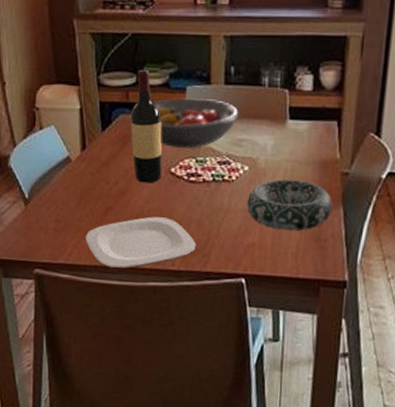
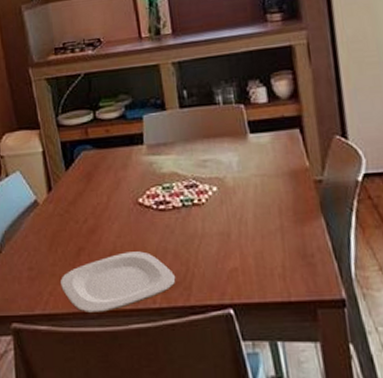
wine bottle: present [130,69,162,183] -> none [91,104,130,218]
fruit bowl: present [152,98,239,148] -> none [112,124,199,177]
decorative bowl: present [246,179,333,231] -> none [220,194,313,251]

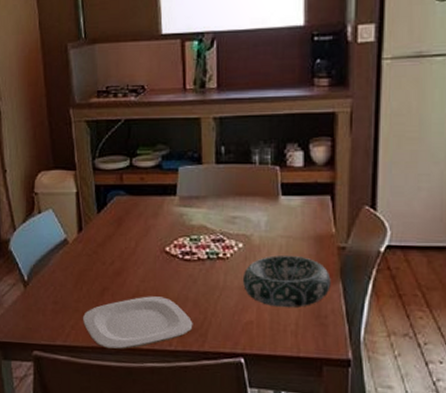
decorative bowl: none [220,194,313,251] -> present [242,255,331,308]

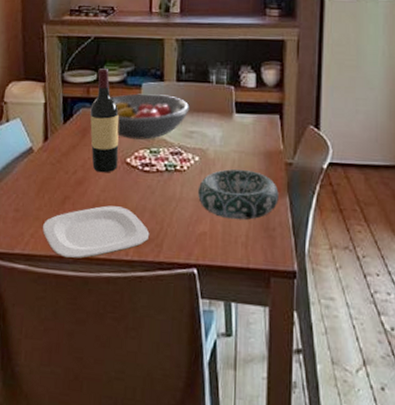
wine bottle: none [124,152,157,263] -> present [90,67,119,173]
fruit bowl: none [146,178,231,227] -> present [111,93,190,140]

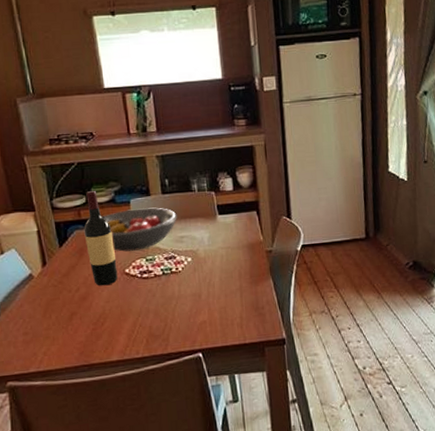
plate: present [42,205,150,260] -> none [53,312,156,367]
decorative bowl: present [197,169,279,220] -> none [193,262,264,306]

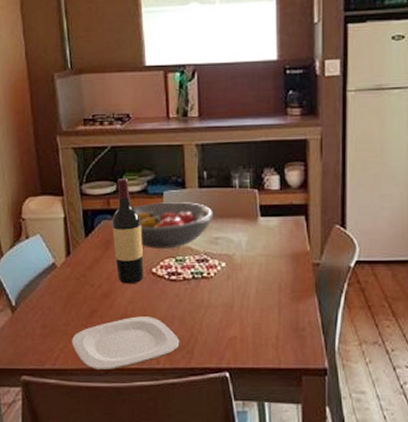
plate: none [53,312,156,367] -> present [71,316,180,371]

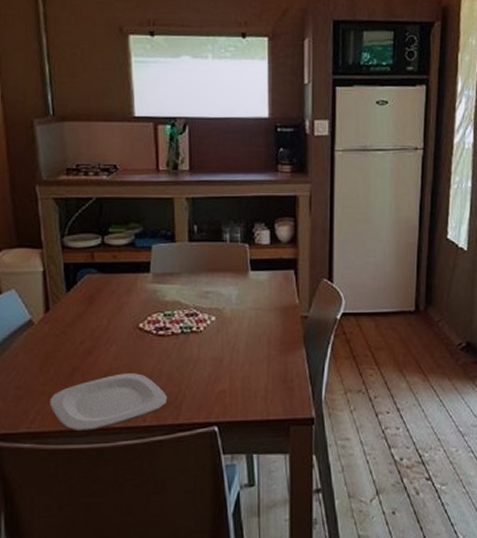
wine bottle: present [112,178,144,284] -> none [96,230,130,340]
fruit bowl: present [132,202,213,249] -> none [119,256,204,303]

